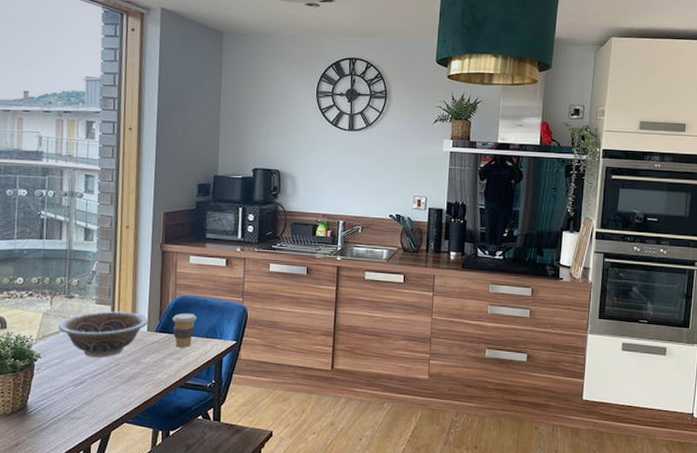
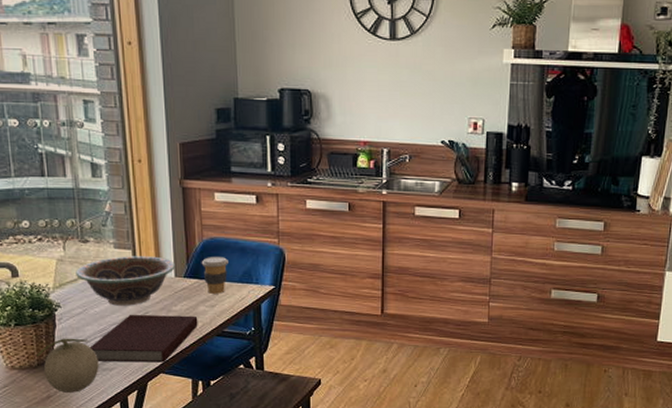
fruit: none [12,387,68,441] -> present [36,338,99,393]
notebook: none [61,366,164,412] -> present [89,315,198,363]

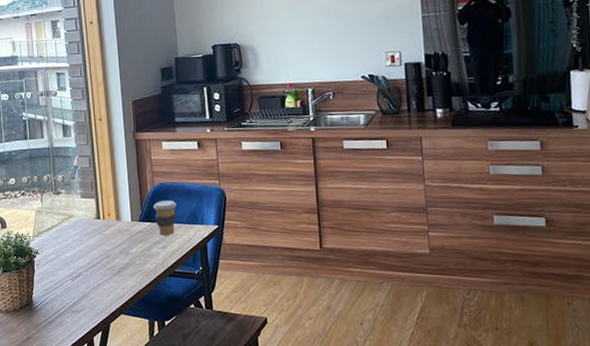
fruit: present [36,338,99,393] -> none [19,282,69,334]
decorative bowl: present [76,256,175,306] -> none [51,203,131,251]
notebook: present [89,315,198,363] -> none [61,257,152,304]

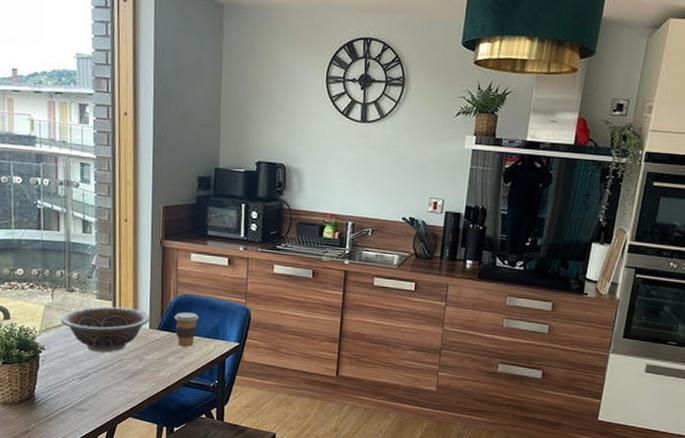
decorative bowl: none [51,203,131,251] -> present [61,306,150,353]

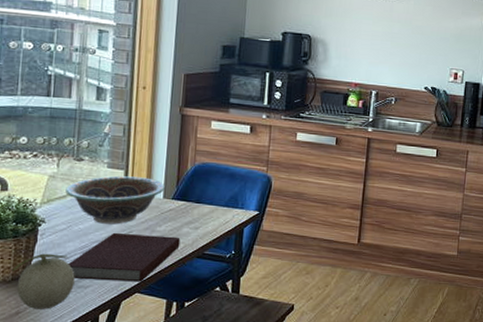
fruit: none [19,378,74,429] -> present [12,253,75,309]
notebook: none [67,361,167,407] -> present [68,233,181,282]
coffee cup: present [174,312,199,347] -> none [190,181,217,217]

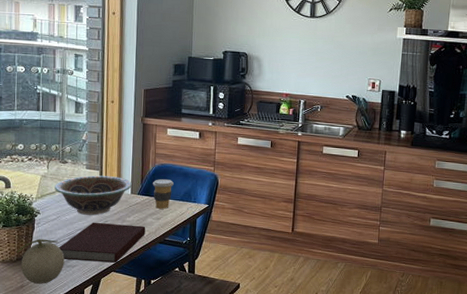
coffee cup: none [190,181,217,217] -> present [152,179,174,209]

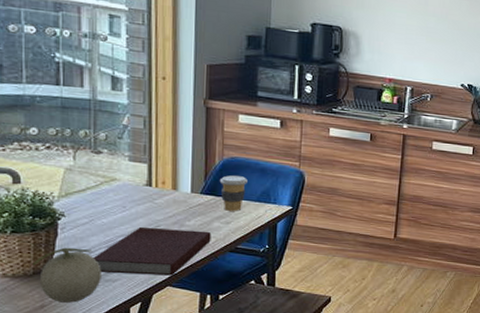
decorative bowl: present [54,175,132,216] -> none [85,169,192,219]

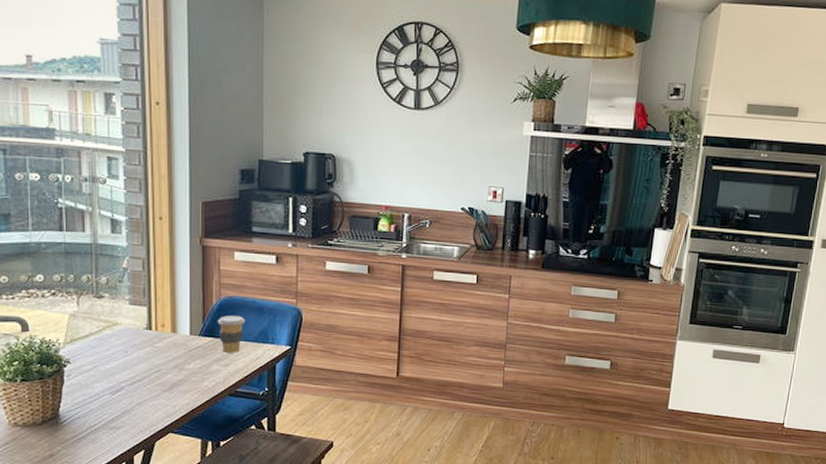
fruit: present [33,247,102,303] -> none [42,395,106,451]
notebook: present [93,227,211,276] -> none [97,373,211,422]

